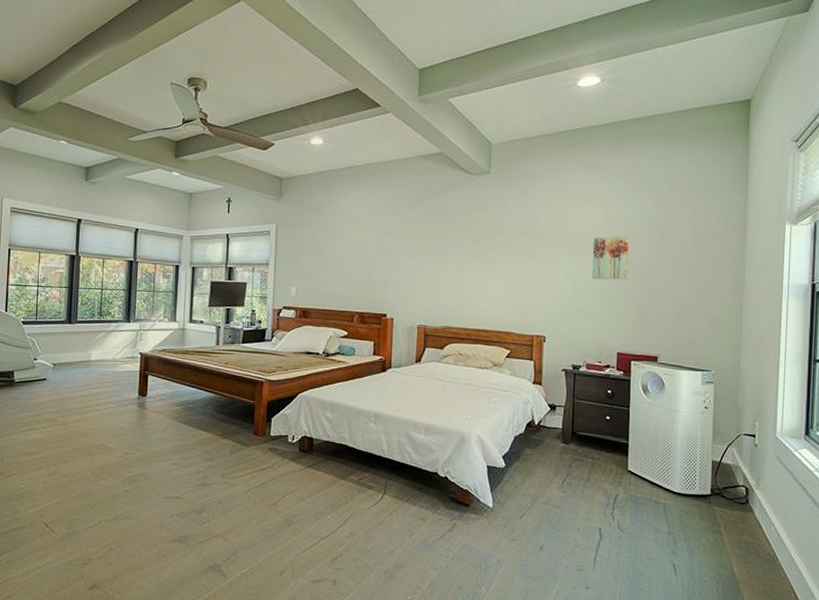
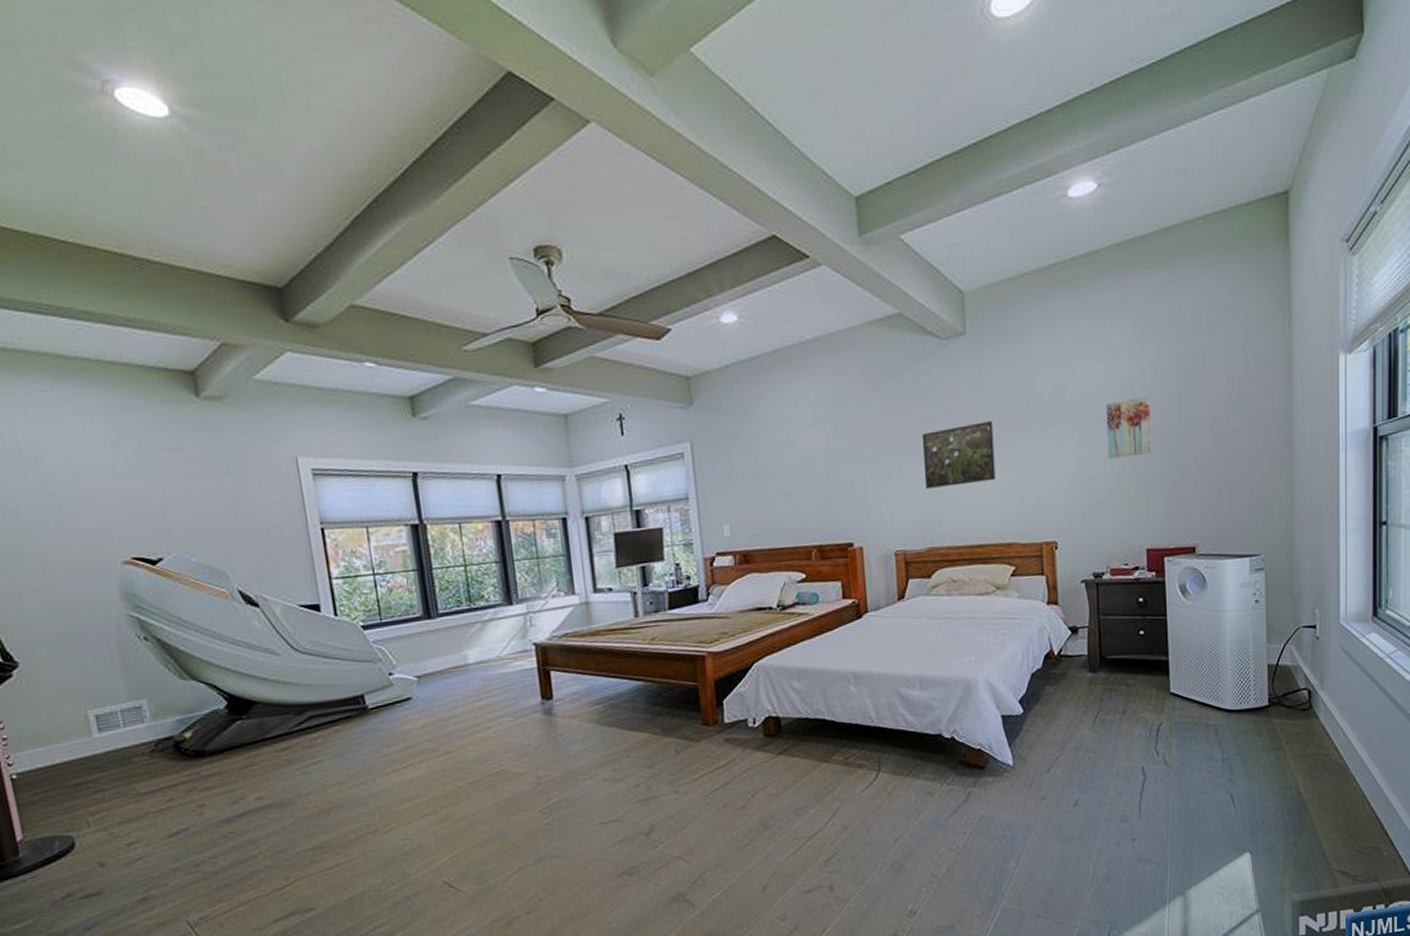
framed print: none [446,238,504,283] -> present [921,421,996,490]

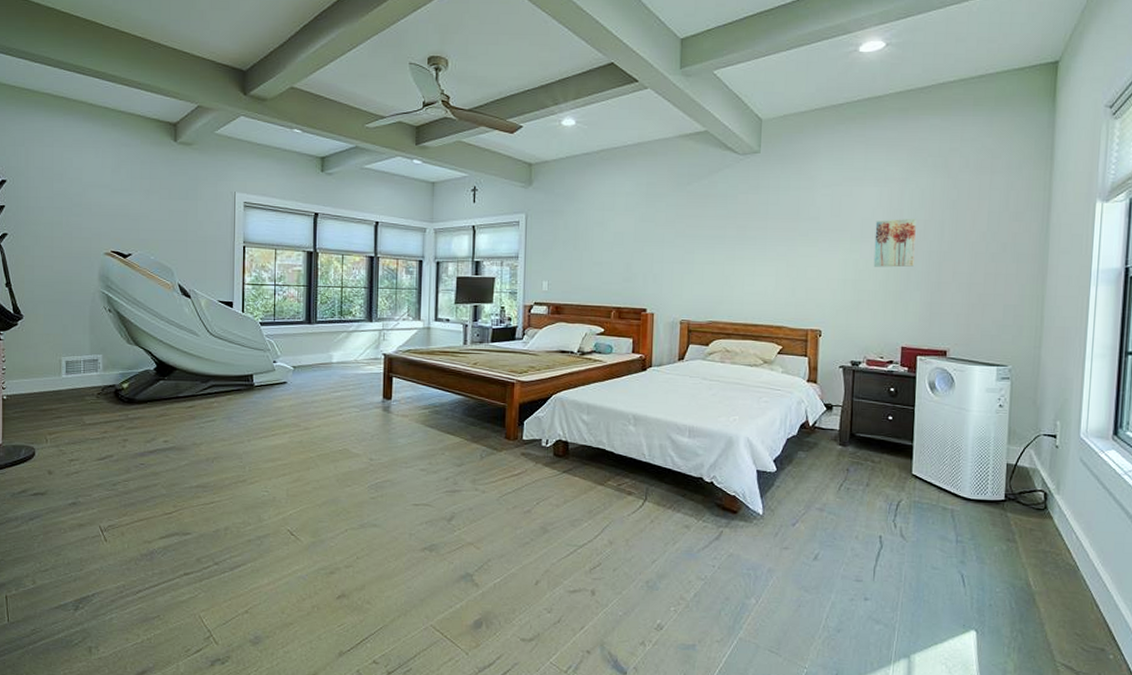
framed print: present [921,421,996,490] -> none [712,224,775,274]

